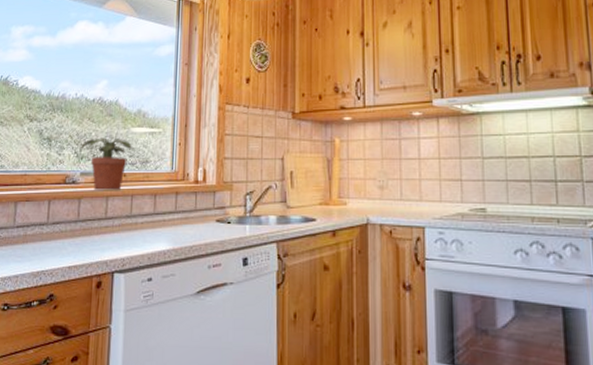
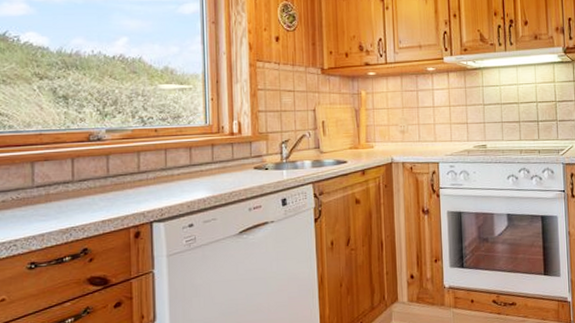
potted plant: present [82,137,134,191] -> none [105,94,164,147]

